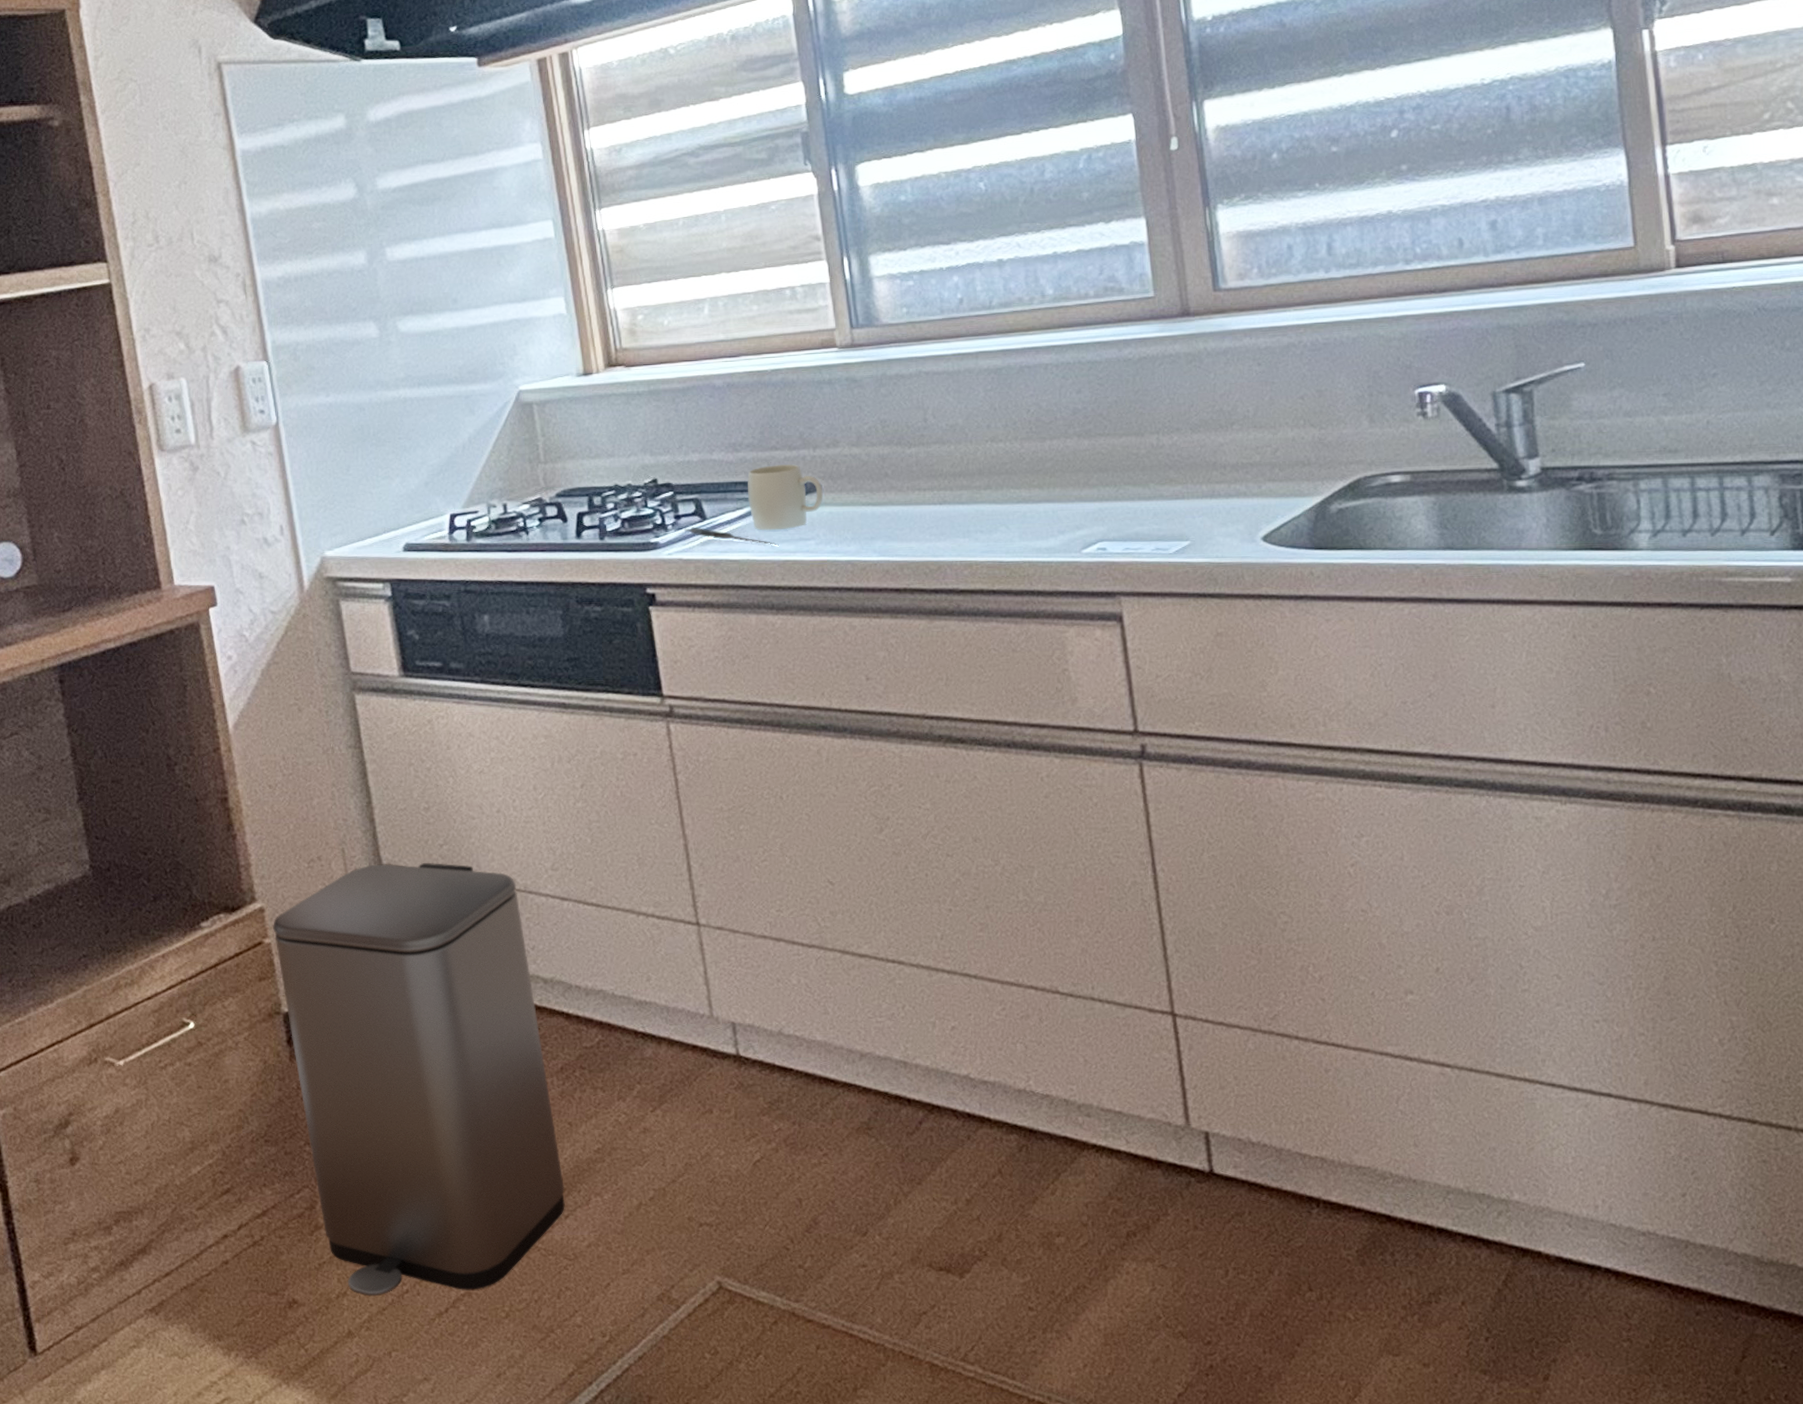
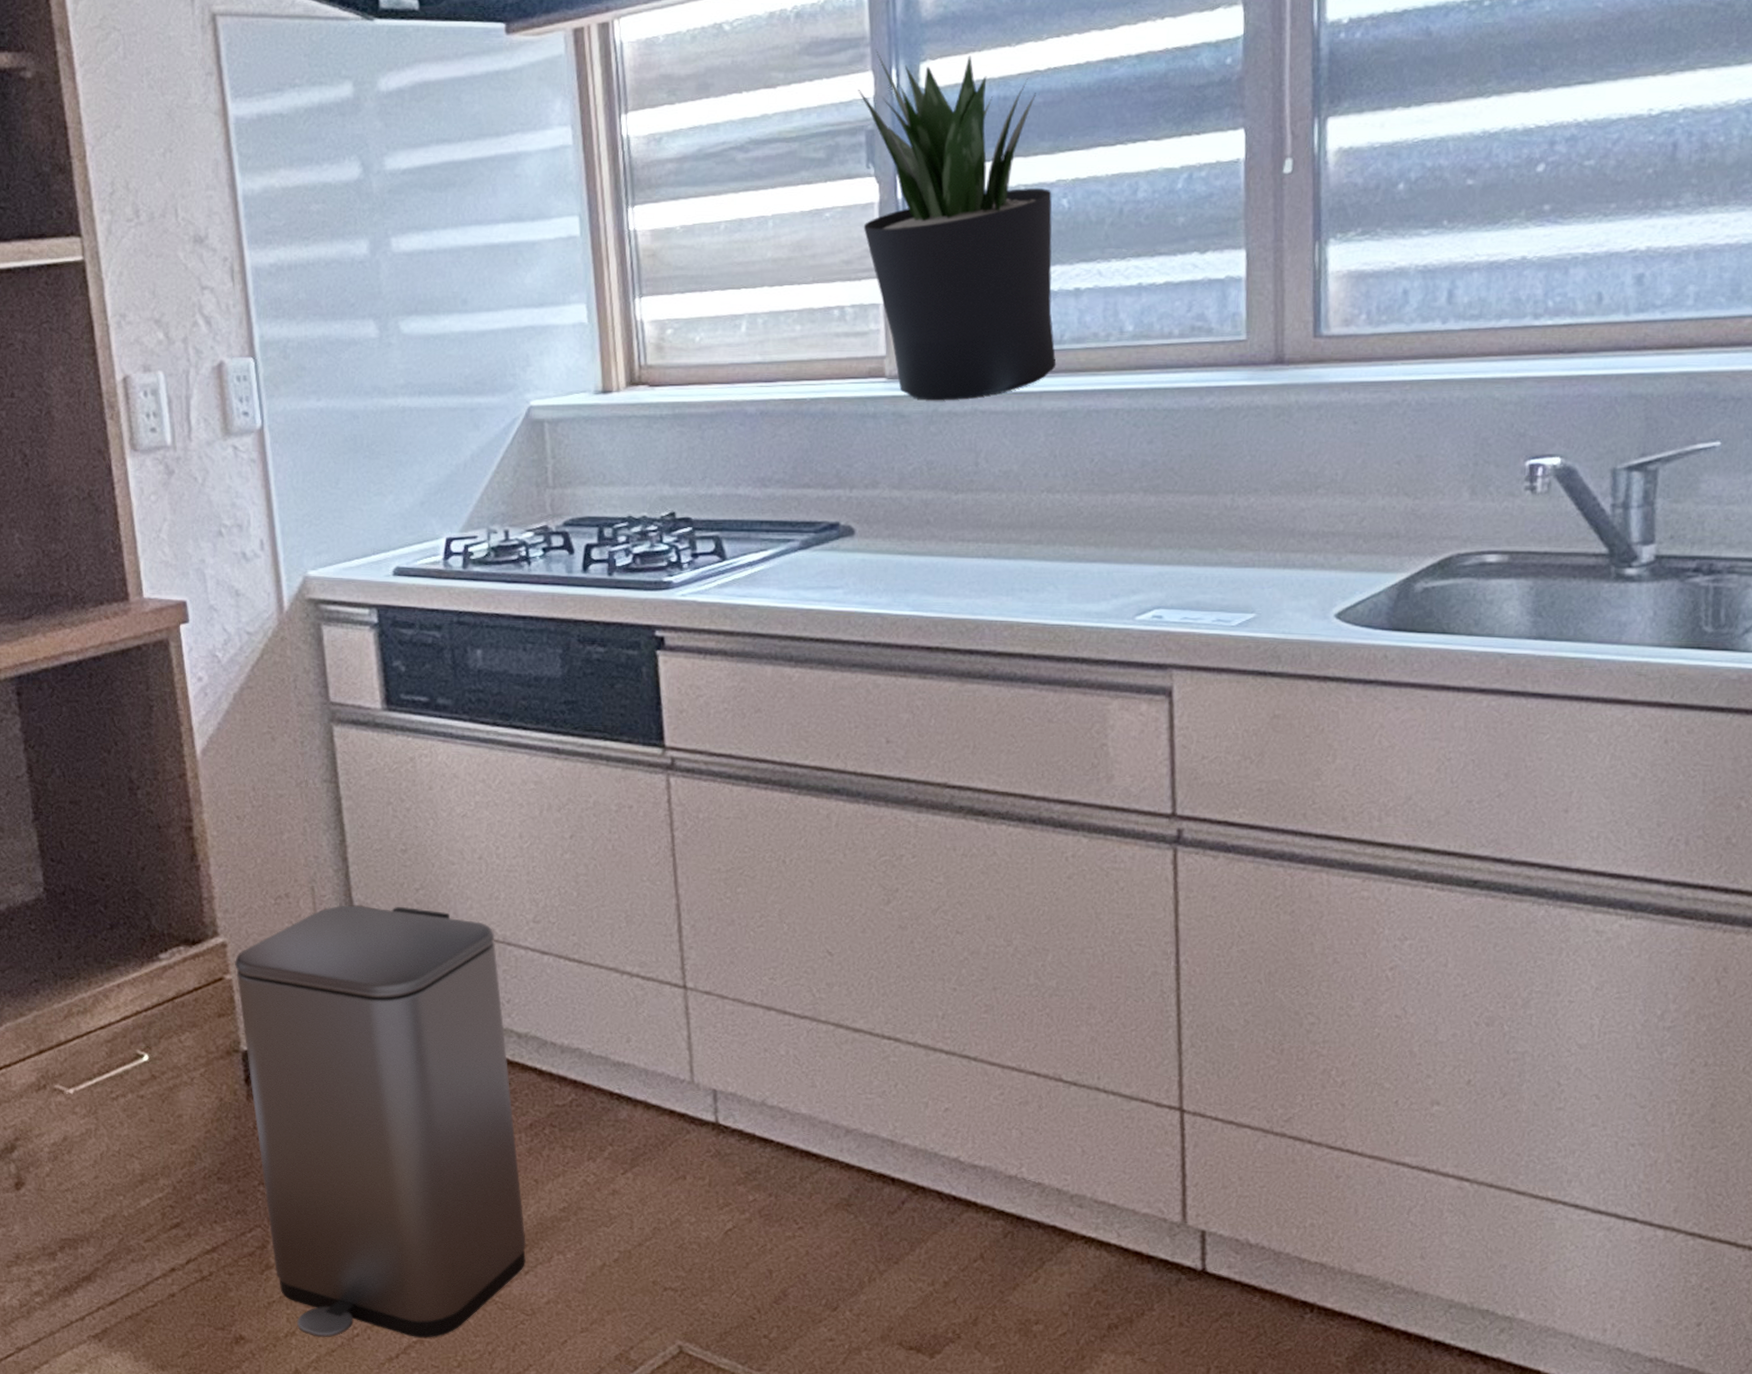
knife: present [684,527,779,546] -> none [700,567,803,593]
mug: present [747,464,823,531] -> none [773,504,857,576]
planter: none [791,63,988,365] -> present [858,49,1057,400]

